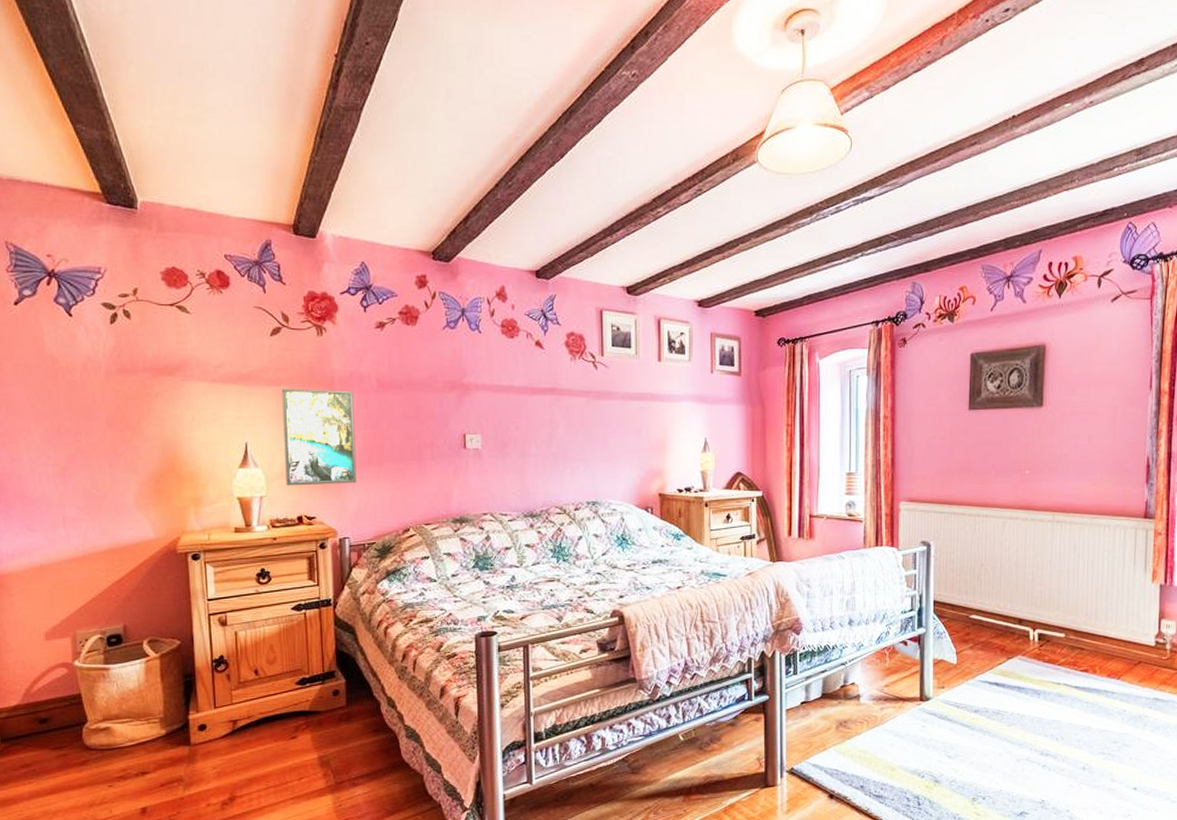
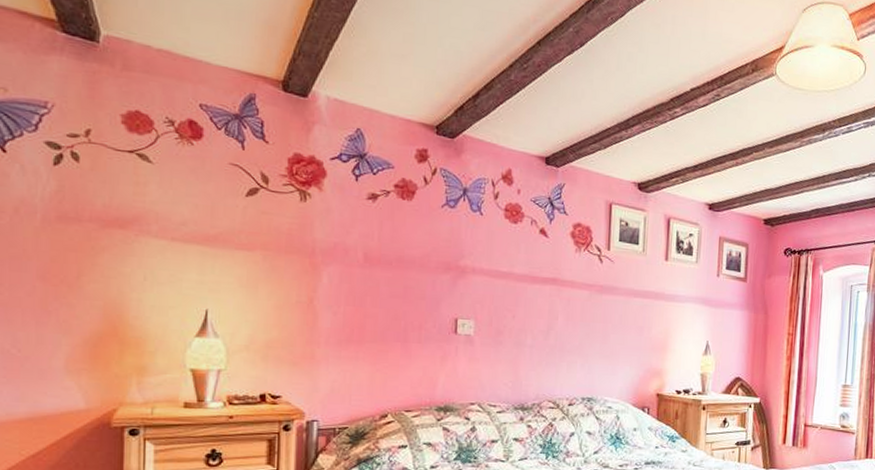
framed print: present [281,388,357,486] -> none [250,253,336,362]

